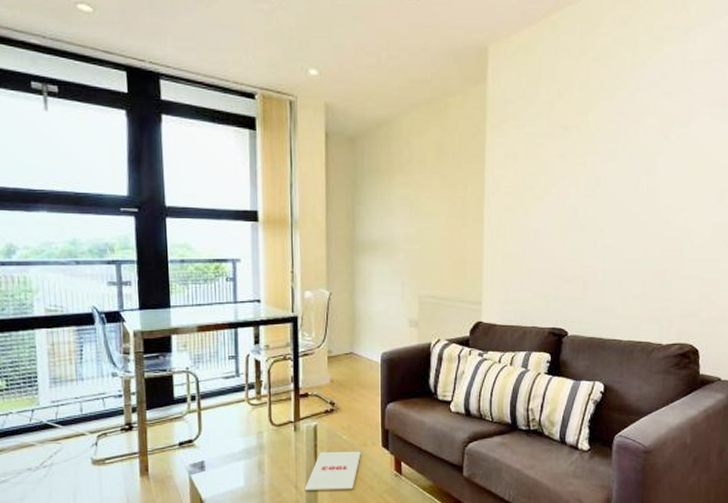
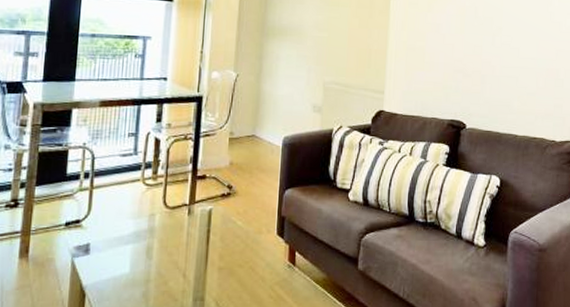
magazine: present [304,451,361,491] -> none [193,238,255,280]

